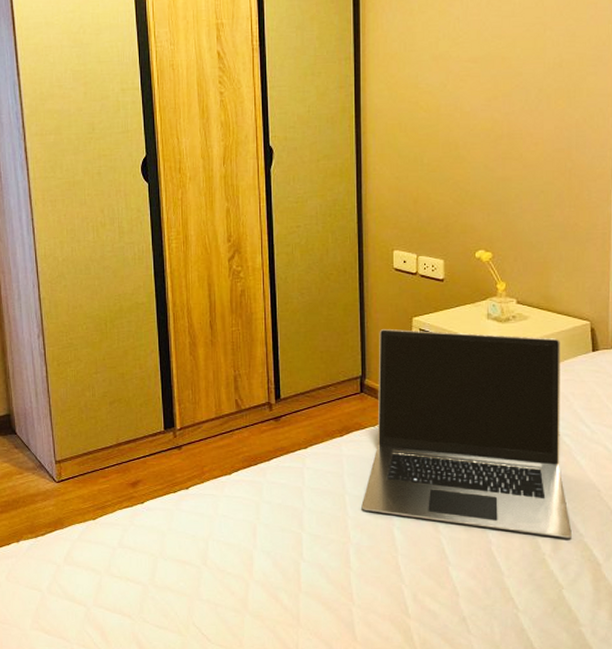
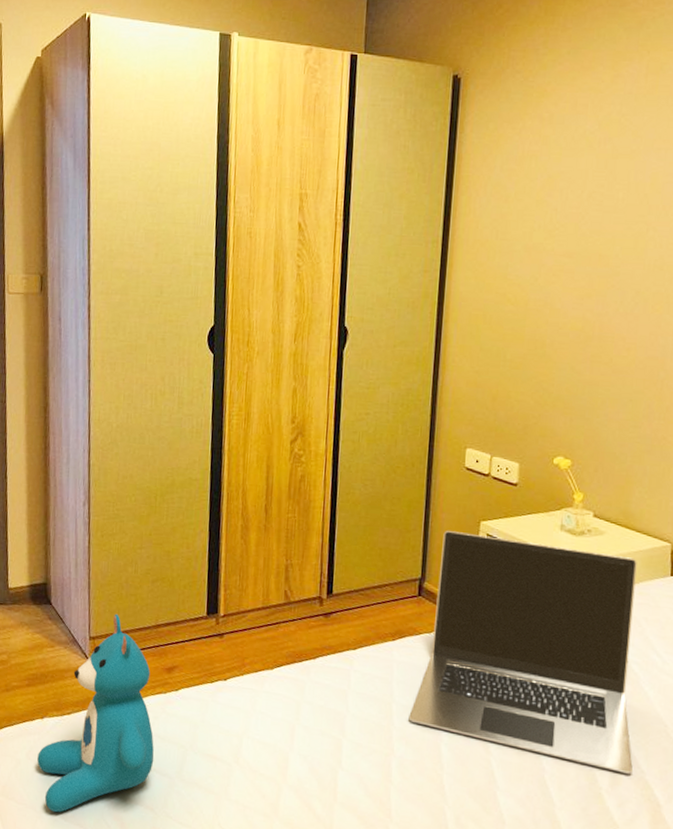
teddy bear: none [17,437,127,629] -> present [37,613,154,813]

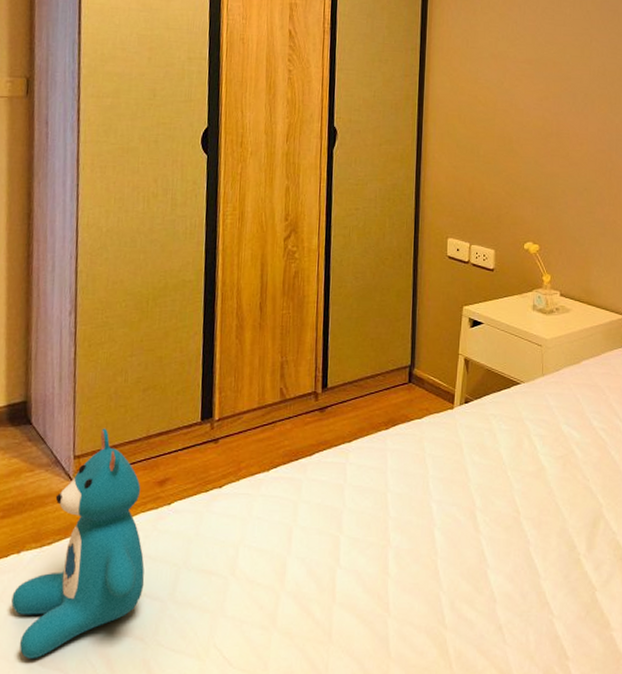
laptop: present [408,530,637,774] -> none [403,316,605,536]

